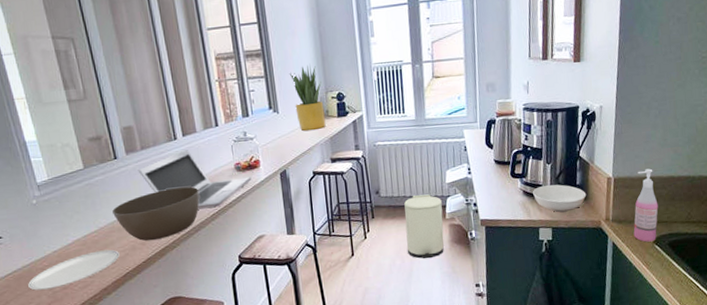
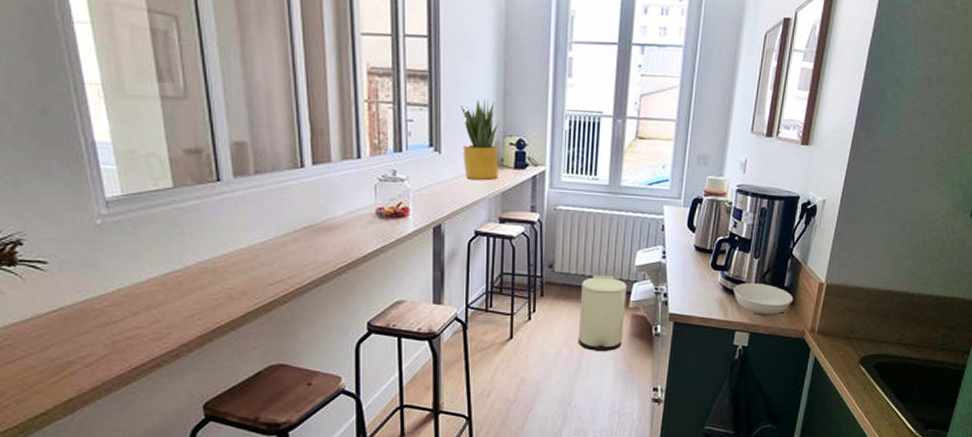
plate: present [28,249,120,291] -> none [78,295,210,338]
bowl: present [112,186,200,241] -> none [207,227,327,291]
laptop: present [137,150,252,209] -> none [247,182,396,259]
soap dispenser: present [633,168,659,242] -> none [839,278,870,361]

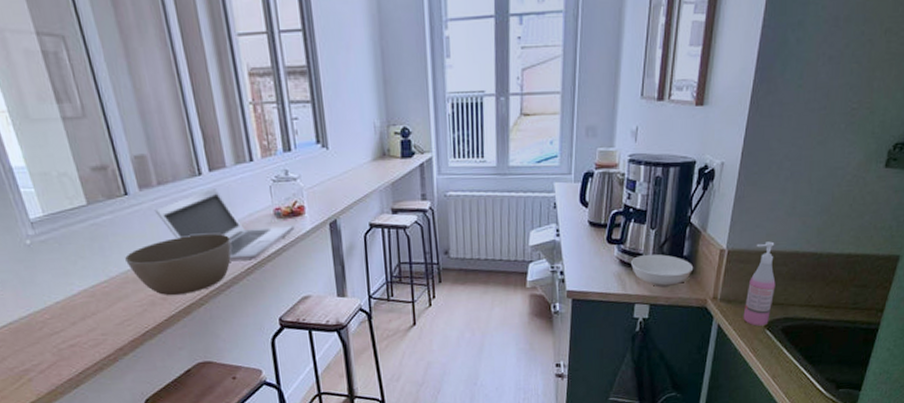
bowl: none [207,227,327,291] -> present [125,233,232,296]
laptop: none [247,182,396,259] -> present [154,188,295,262]
planter: present [460,98,499,180] -> none [342,88,387,173]
pedal bin: present [578,276,627,352] -> none [477,258,523,333]
soap dispenser: none [839,278,870,361] -> present [743,241,776,326]

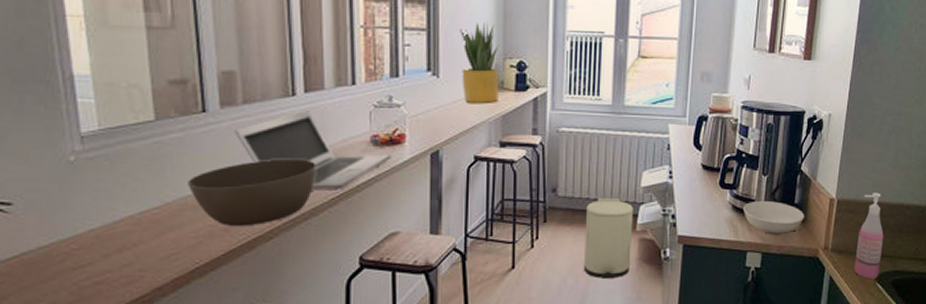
planter: none [342,88,387,173] -> present [459,21,499,103]
pedal bin: none [477,258,523,333] -> present [583,198,633,280]

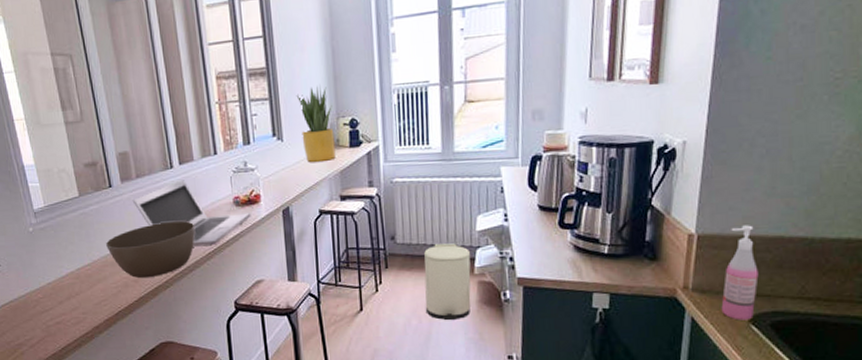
bowl: present [744,200,805,235] -> none [587,239,659,275]

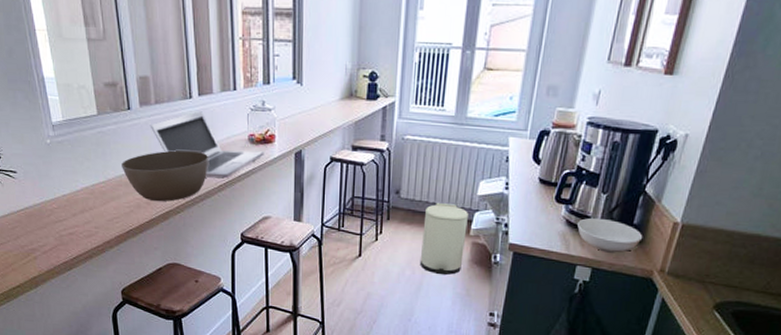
planter: present [296,84,336,162] -> none [320,33,354,110]
bowl: none [587,239,659,275] -> present [577,217,643,253]
soap dispenser: present [721,225,759,321] -> none [690,220,735,307]

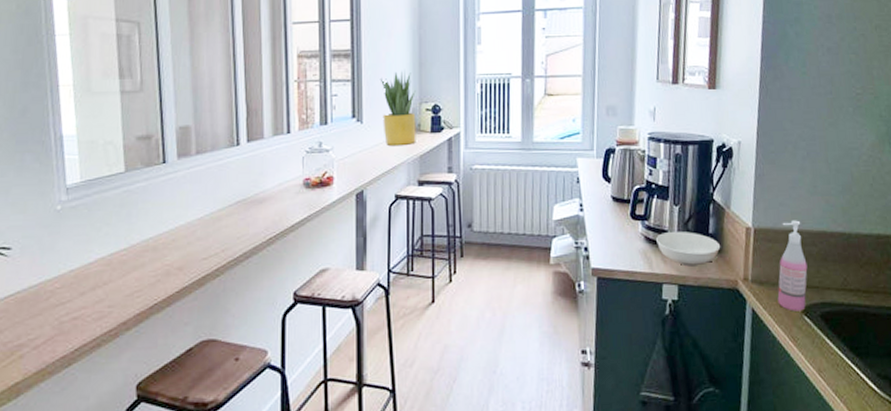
bowl: present [122,150,209,202] -> none [150,202,258,266]
laptop: present [150,111,264,178] -> none [188,158,322,231]
planter: none [320,33,354,110] -> present [380,70,416,145]
pedal bin: present [420,203,468,276] -> none [500,232,547,313]
soap dispenser: none [690,220,735,307] -> present [777,220,808,312]

